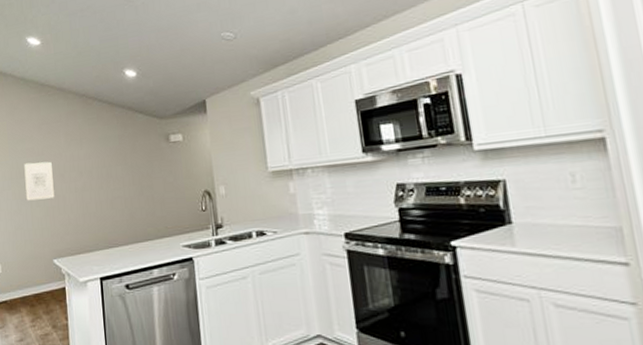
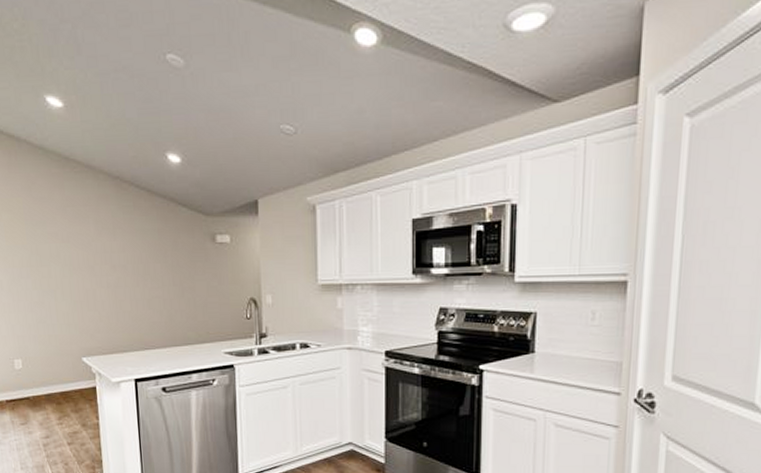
wall art: present [24,161,55,201] -> none [45,249,83,293]

